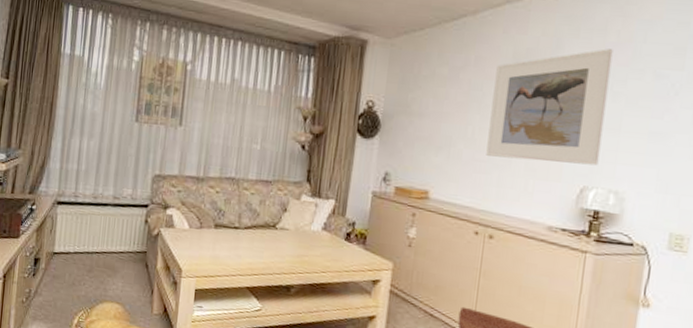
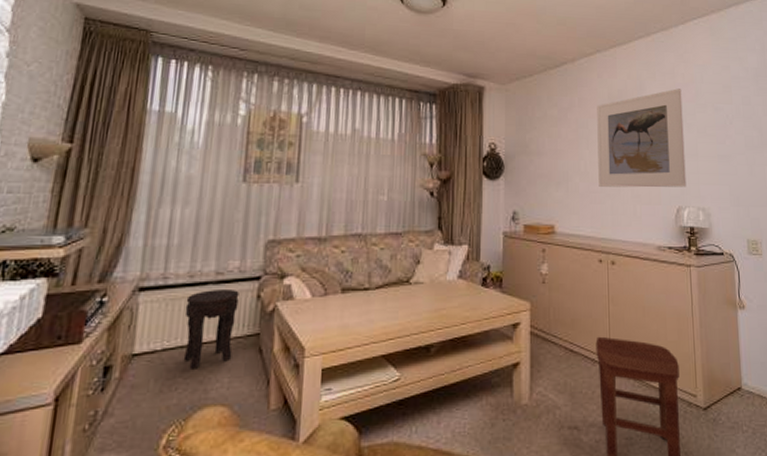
side table: none [89,210,131,272] -> present [183,290,239,369]

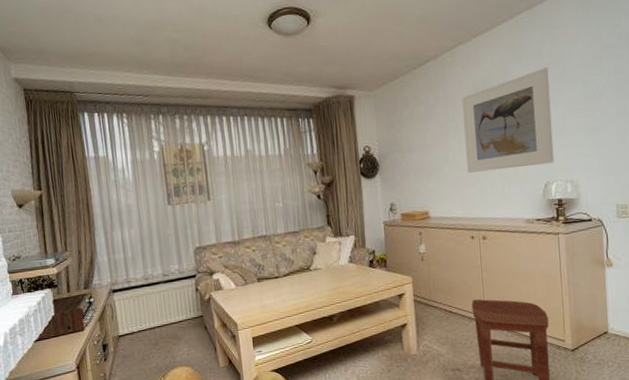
side table: present [183,290,239,369] -> none [146,286,186,343]

